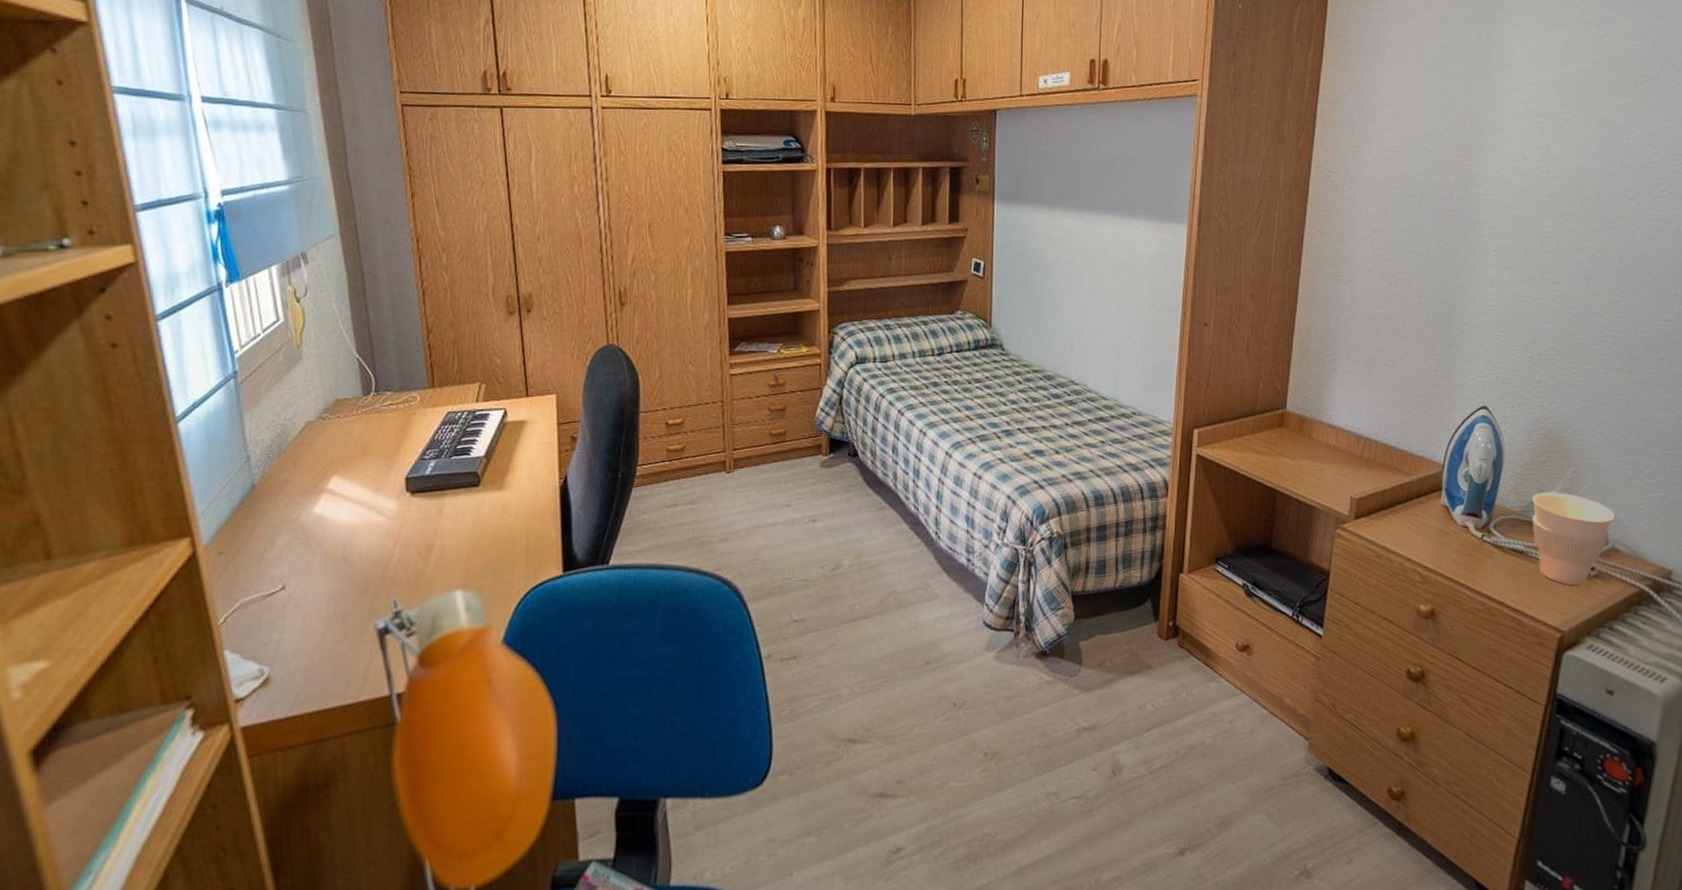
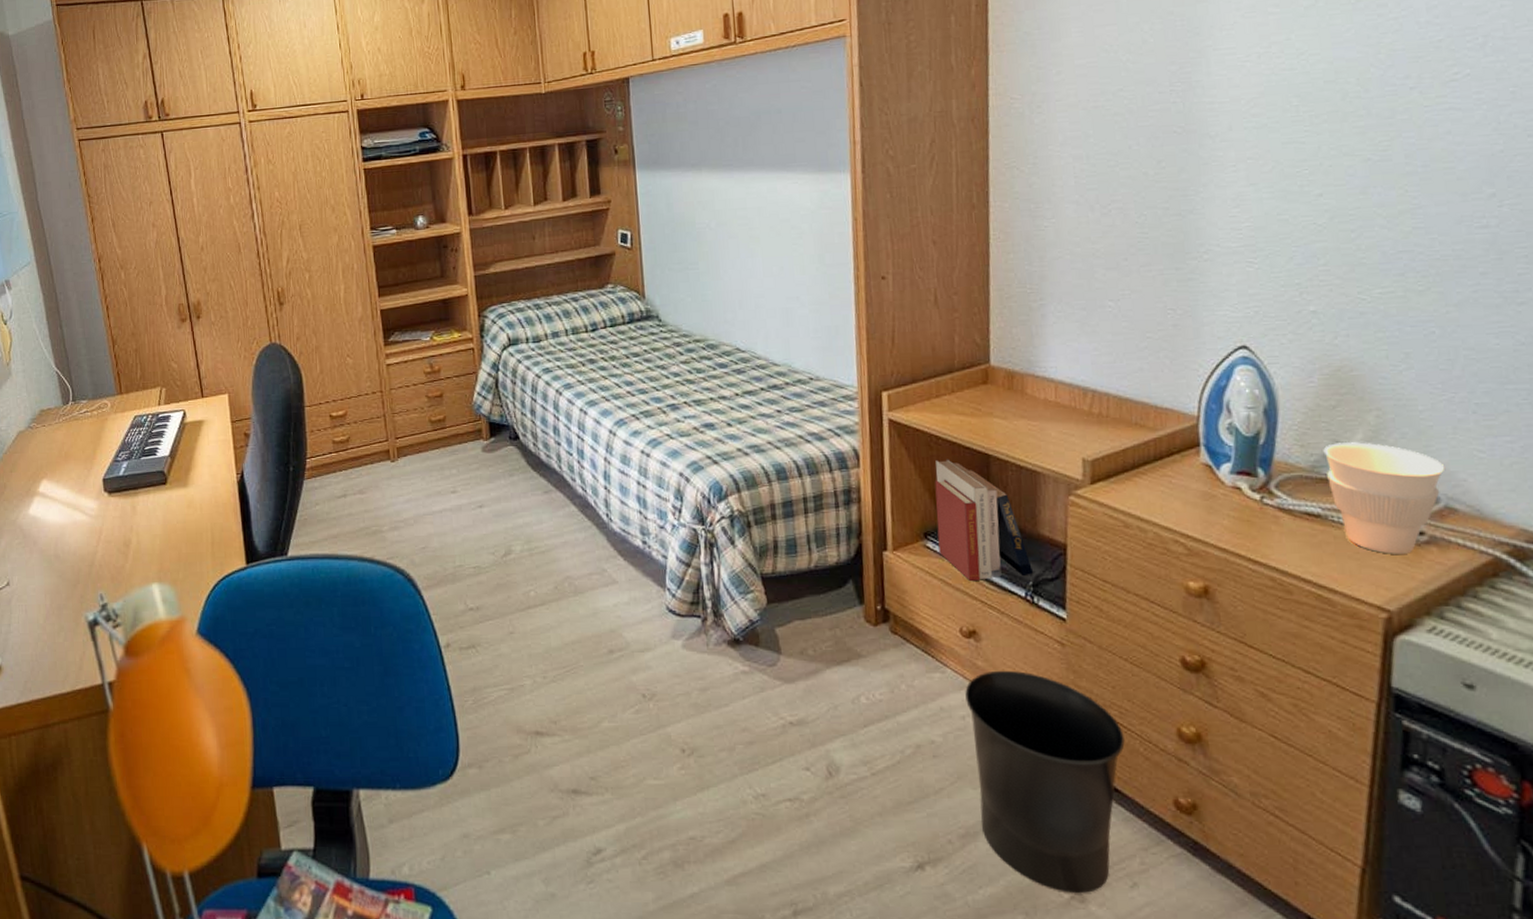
books: none [1226,492,1300,601] -> present [934,459,1033,581]
waste bin: none [1234,680,1356,870] -> present [965,670,1125,893]

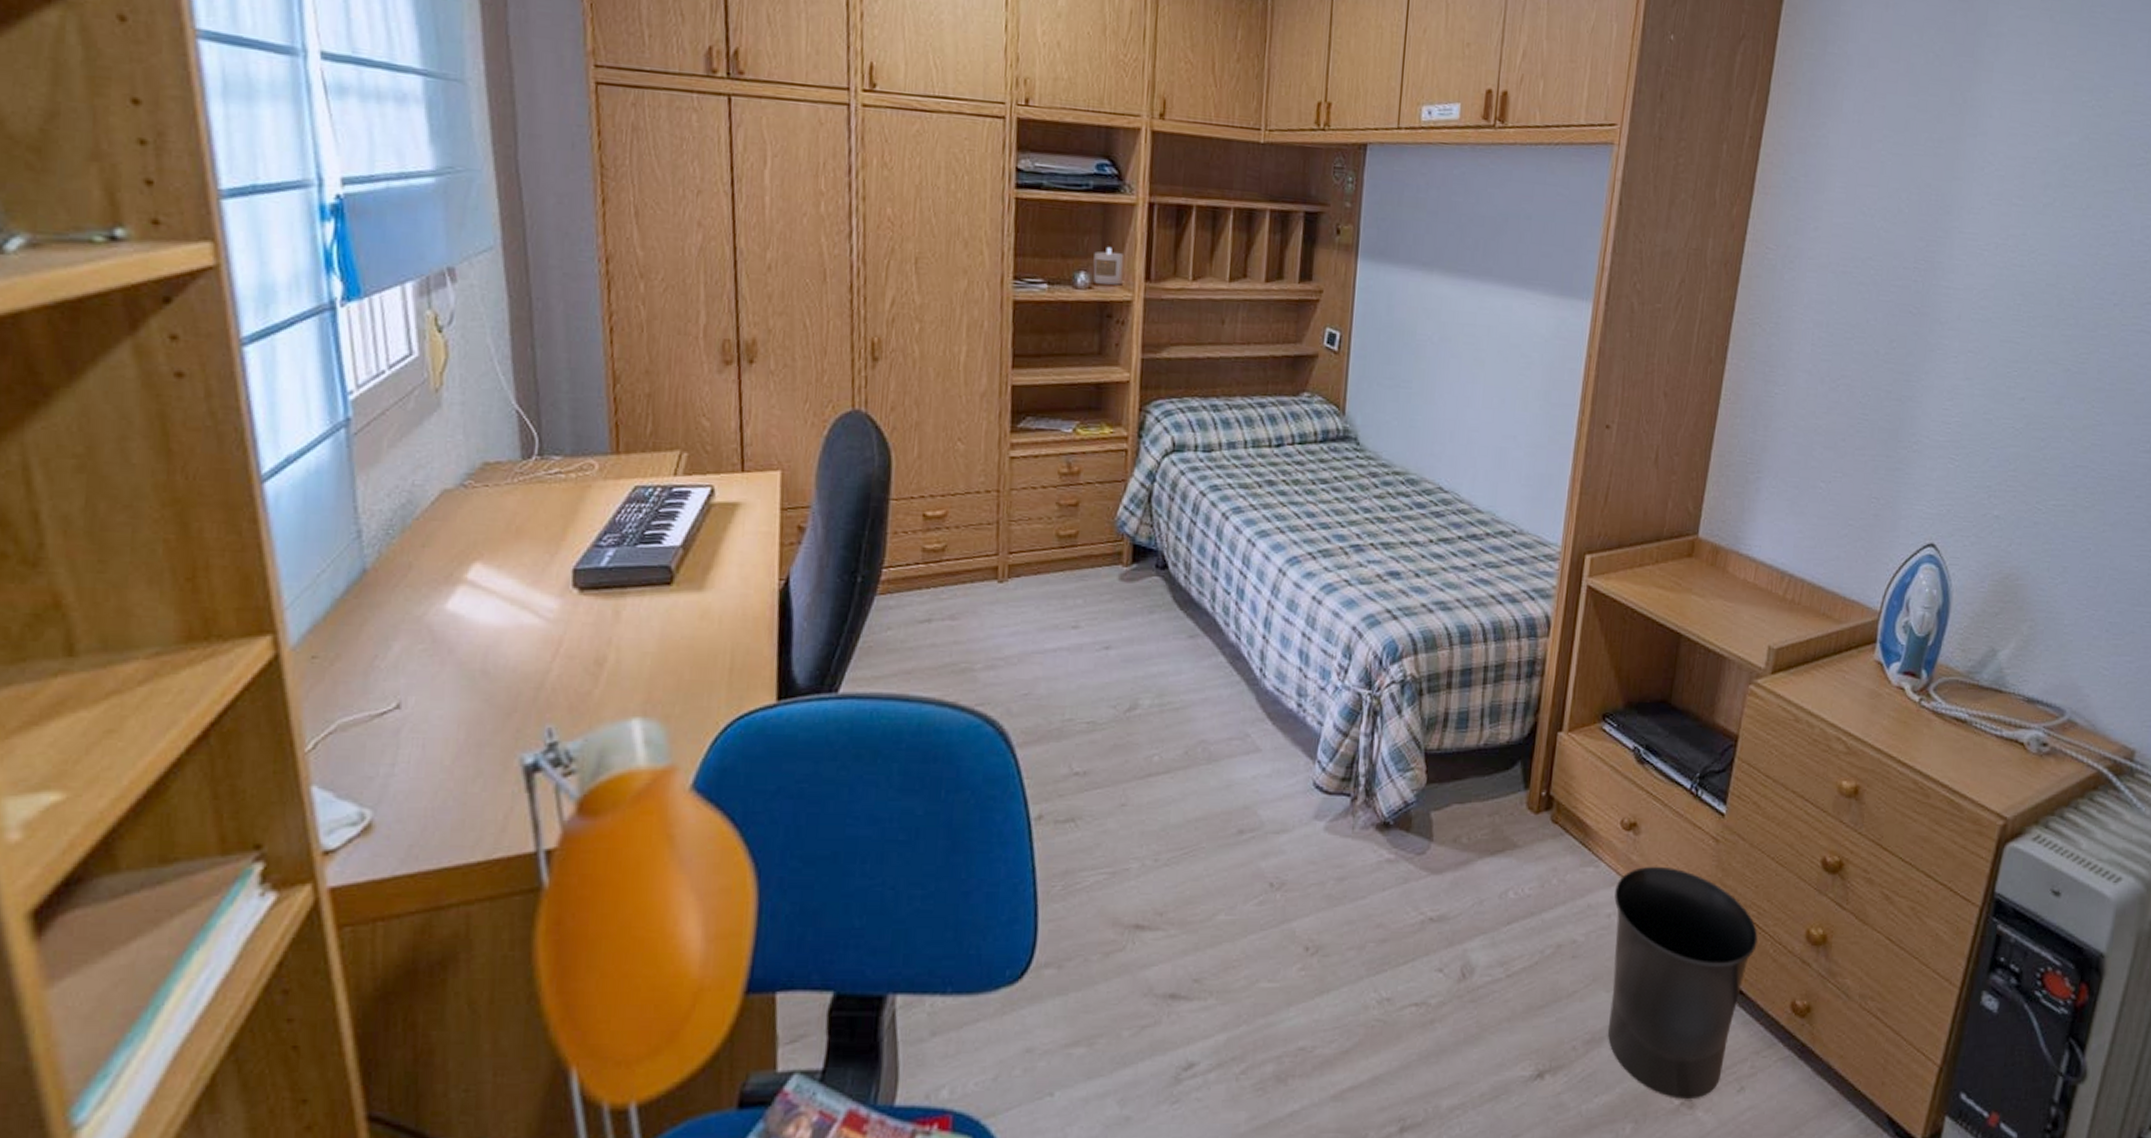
candle: none [427,193,452,224] -> present [1093,246,1125,286]
books: present [934,459,1033,581] -> none [1614,635,1702,769]
cup: present [1323,442,1446,554] -> none [1979,650,2075,764]

